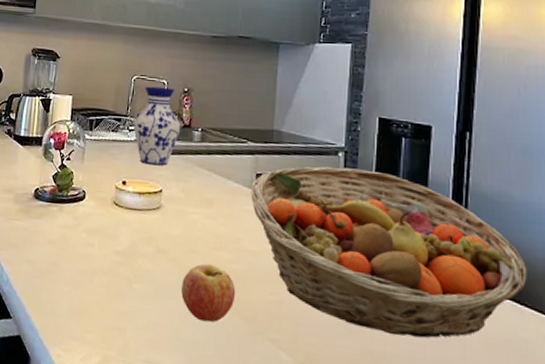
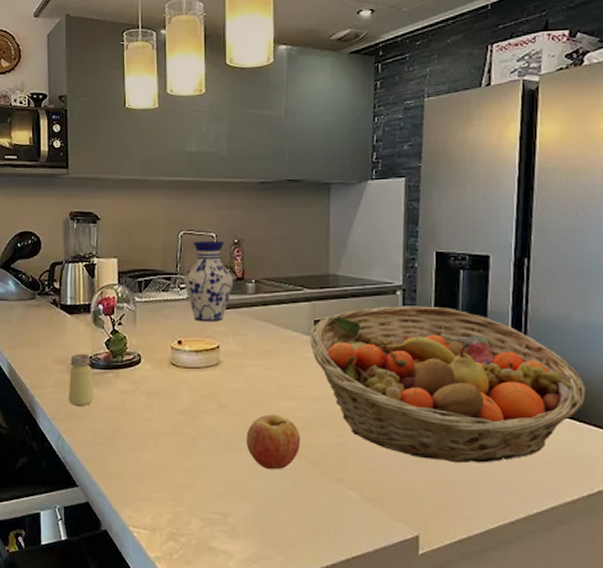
saltshaker: none [11,184,38,237] -> present [68,353,94,406]

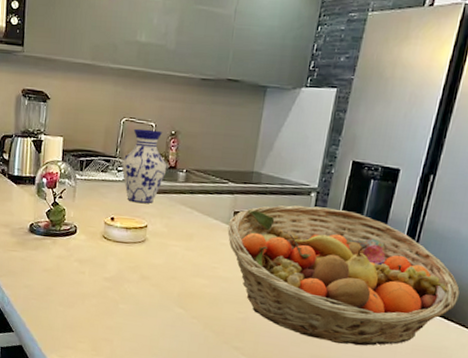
saltshaker: present [68,353,94,406] -> none [10,219,33,266]
fruit: present [247,414,301,470] -> none [161,288,209,335]

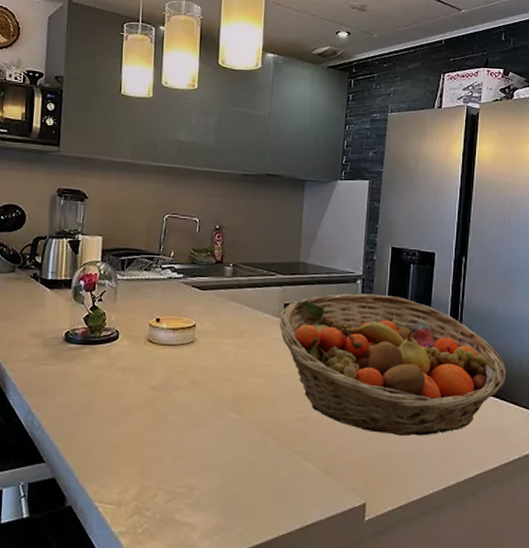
vase: present [122,128,167,204] -> none [166,224,213,302]

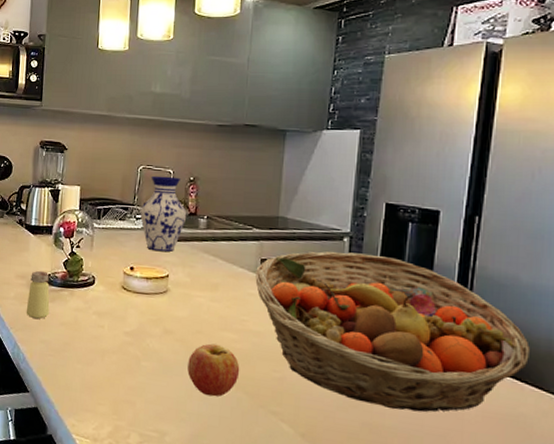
saltshaker: none [41,328,69,380] -> present [26,270,50,319]
vase: none [166,224,213,302] -> present [140,175,187,252]
fruit: none [215,390,266,444] -> present [187,343,240,397]

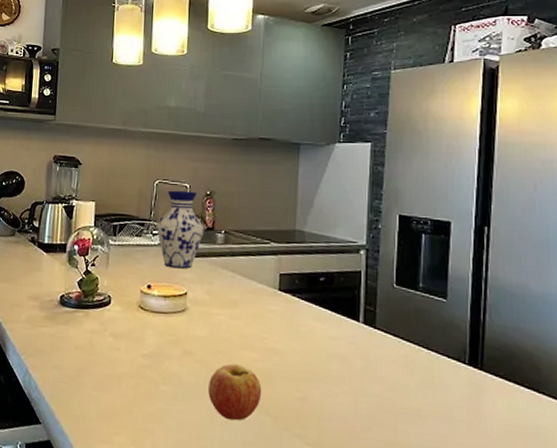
saltshaker: present [26,270,50,319] -> none [38,291,64,343]
fruit basket: present [255,251,531,412] -> none [274,264,546,429]

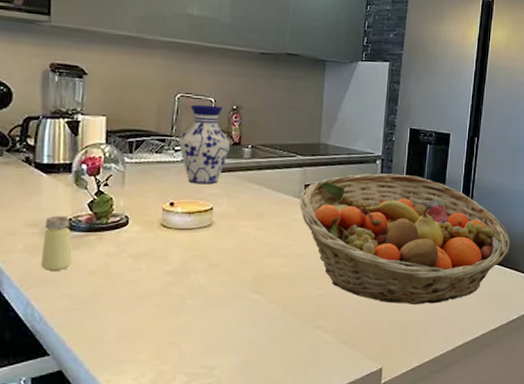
saltshaker: none [38,291,64,343] -> present [40,215,72,270]
fruit: present [208,364,262,421] -> none [235,271,287,323]
fruit basket: none [274,264,546,429] -> present [300,173,511,305]

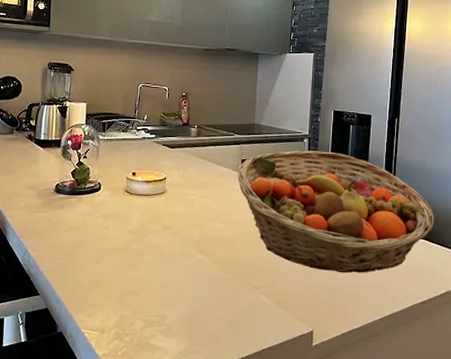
saltshaker: present [40,215,72,270] -> none [36,181,59,225]
vase: present [180,104,231,184] -> none [141,92,181,158]

